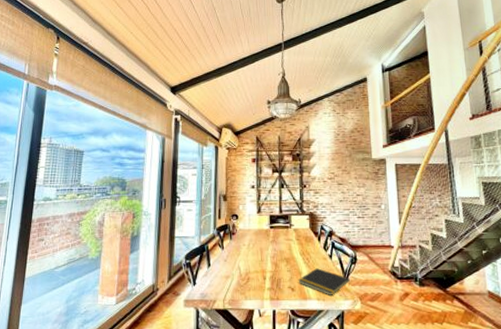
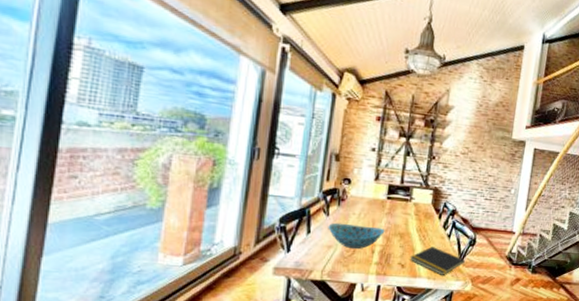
bowl: none [224,254,273,278] -> present [328,222,385,250]

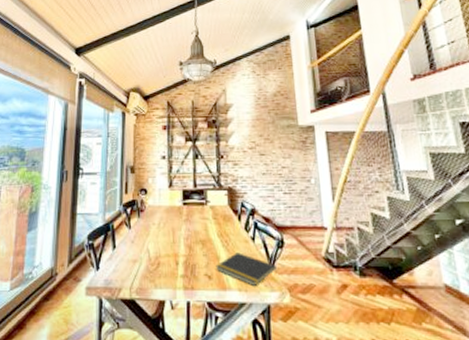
bowl: present [328,222,385,250] -> none [131,235,186,262]

